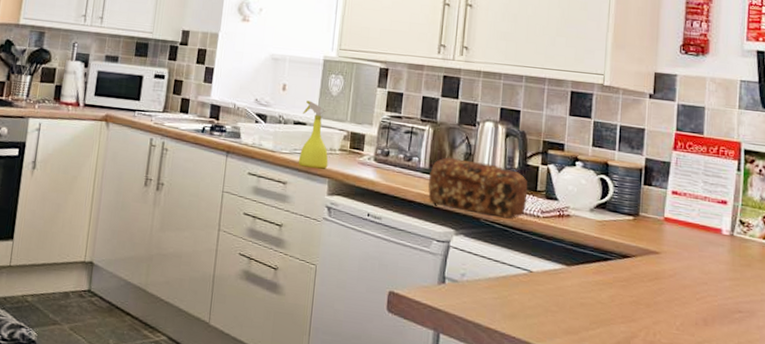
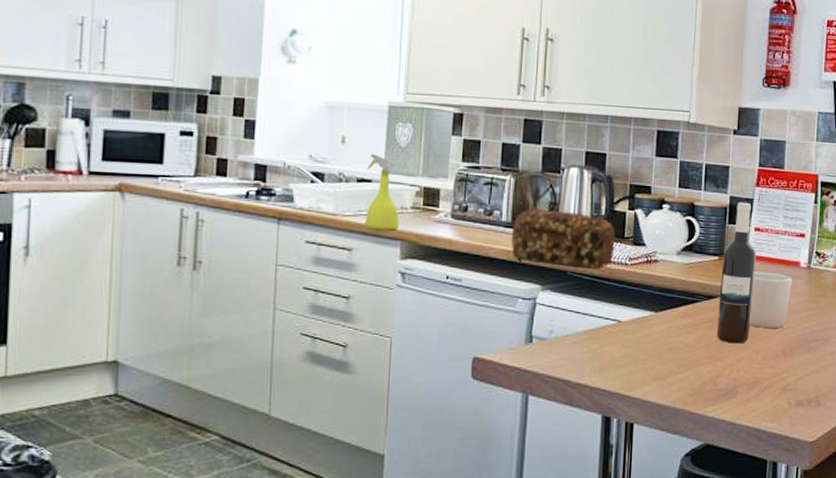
wine bottle: none [630,164,674,307] -> present [716,202,756,344]
mug: none [666,235,713,295] -> present [749,271,792,328]

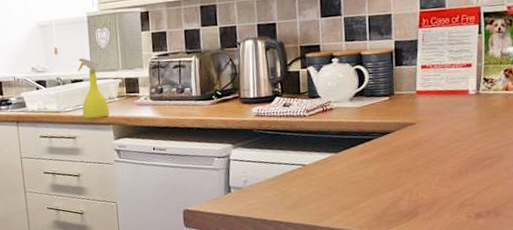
bread loaf: present [511,209,616,268] -> none [202,78,293,126]
wine bottle: present [716,202,756,344] -> none [393,44,426,171]
mug: present [749,271,792,328] -> none [423,103,462,154]

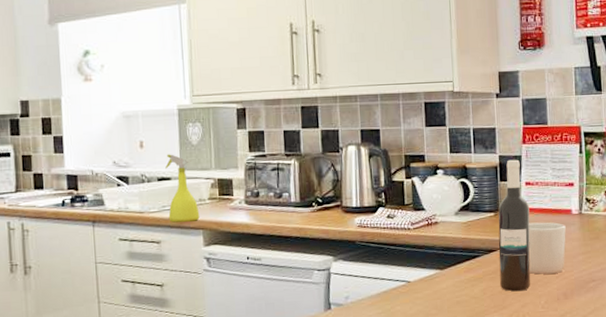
wine bottle: none [393,44,426,171] -> present [498,159,531,291]
mug: none [423,103,462,154] -> present [528,222,566,275]

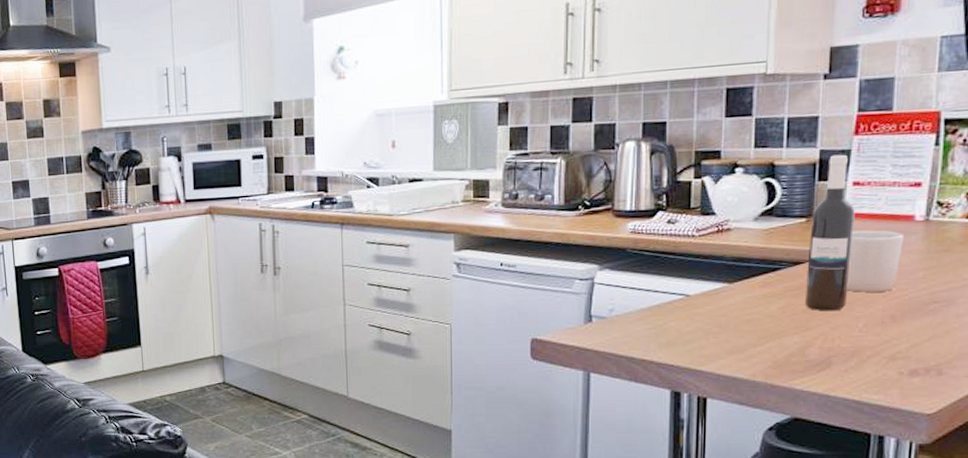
spray bottle: present [165,154,200,223] -> none [417,154,452,227]

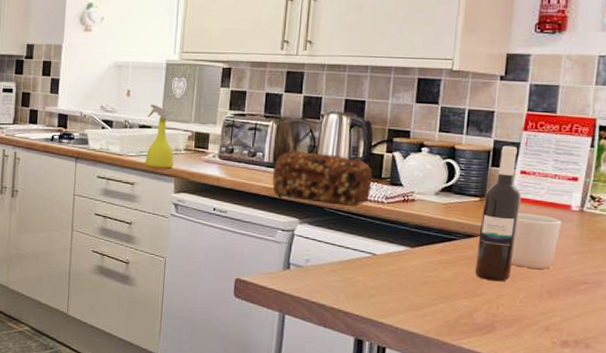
spray bottle: none [417,154,452,227] -> present [144,104,174,170]
bread loaf: none [566,187,680,243] -> present [272,151,373,205]

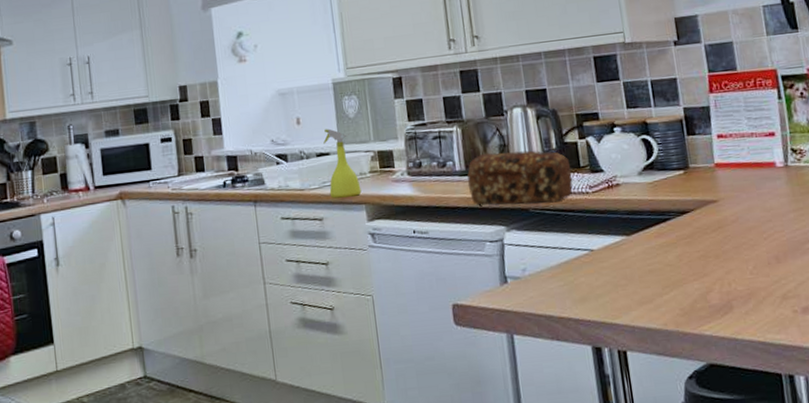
wine bottle: present [474,145,521,282] -> none [688,110,734,256]
mug: present [511,213,561,269] -> none [725,177,774,237]

